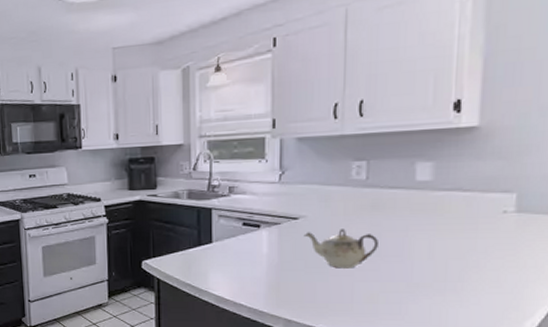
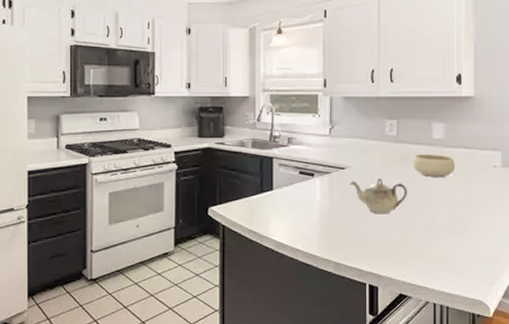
bowl: none [386,200,448,226] -> present [412,154,456,177]

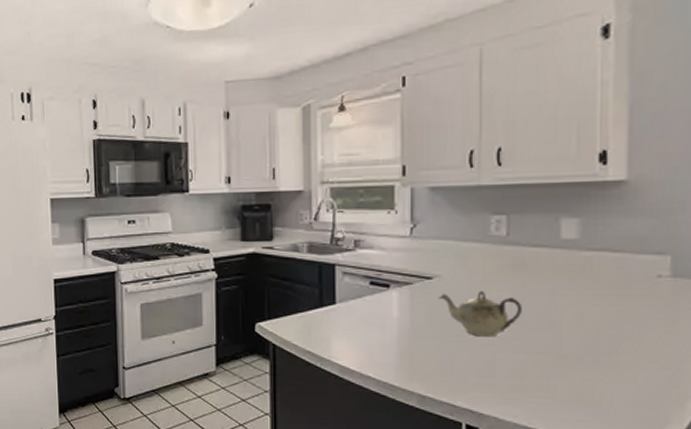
bowl: present [412,154,456,177] -> none [529,260,597,290]

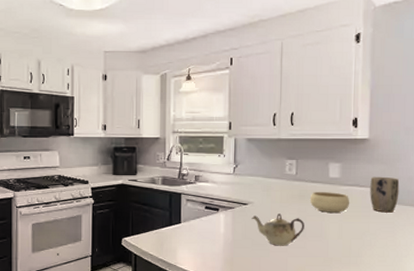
bowl: none [529,260,597,290] -> present [309,192,350,213]
plant pot: none [630,236,683,290] -> present [370,176,400,213]

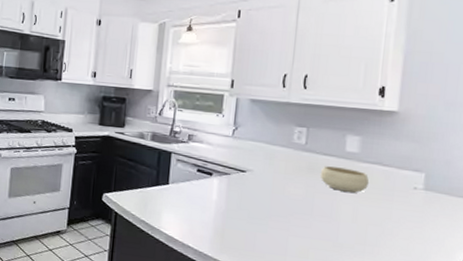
teapot: present [251,213,304,246] -> none [249,185,312,224]
plant pot: present [370,176,400,213] -> none [394,155,434,200]

